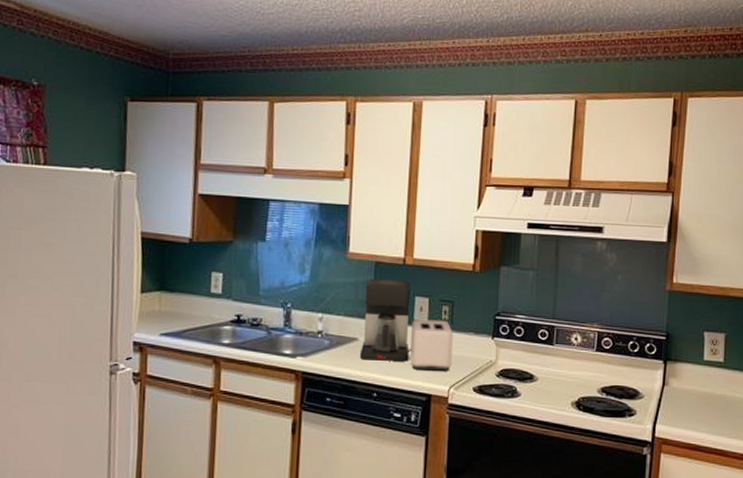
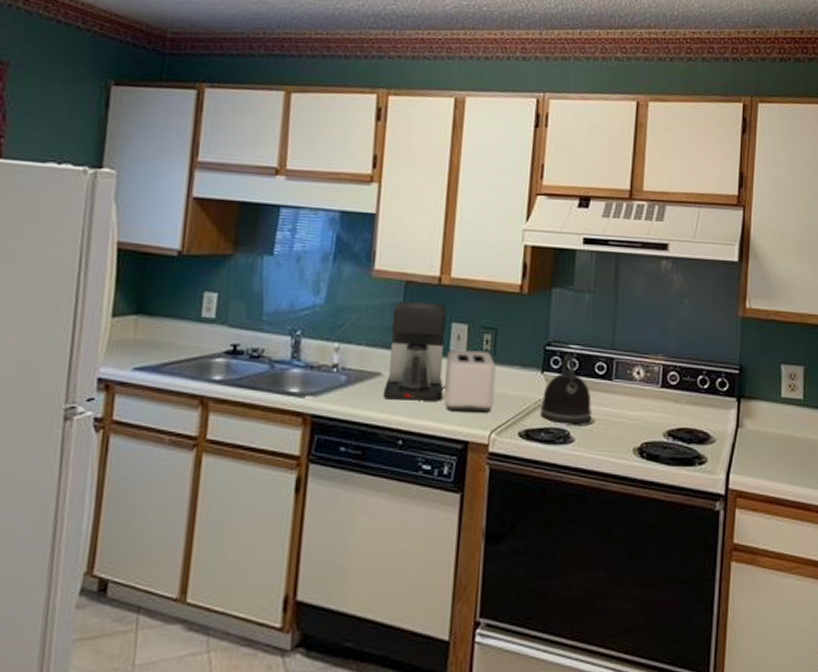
kettle: none [491,322,536,381] -> present [540,353,593,423]

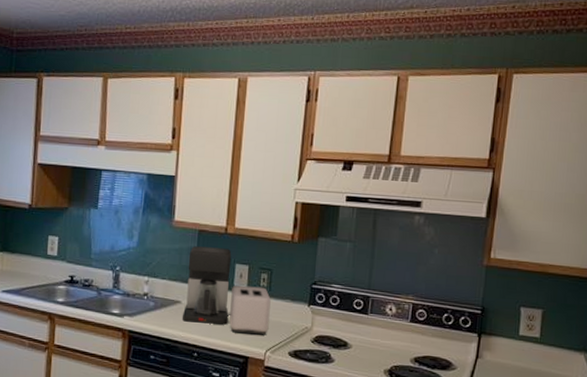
kettle: present [540,353,593,423] -> none [306,291,350,348]

